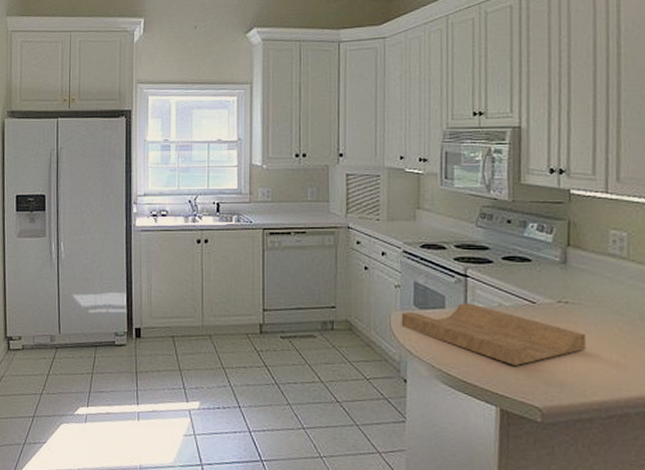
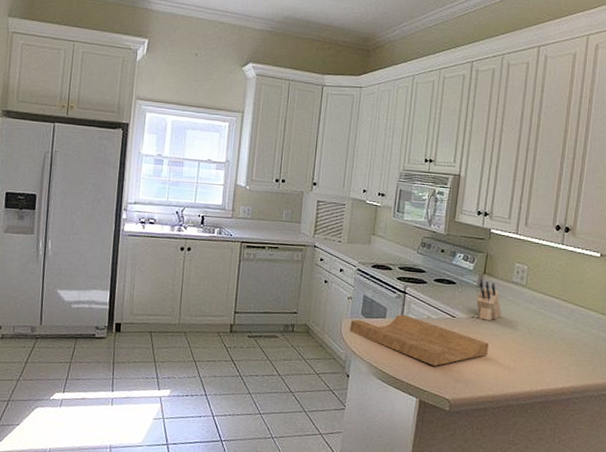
knife block: none [561,254,598,305] -> present [476,280,502,321]

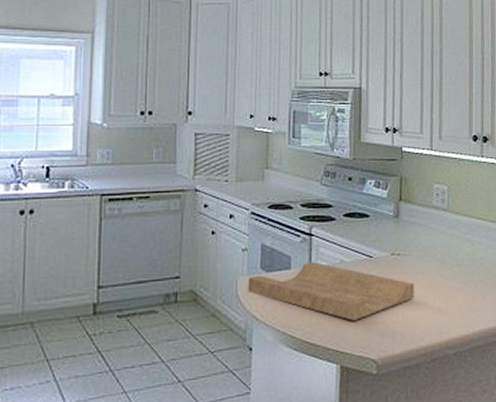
knife block: present [476,280,502,321] -> none [394,208,425,256]

